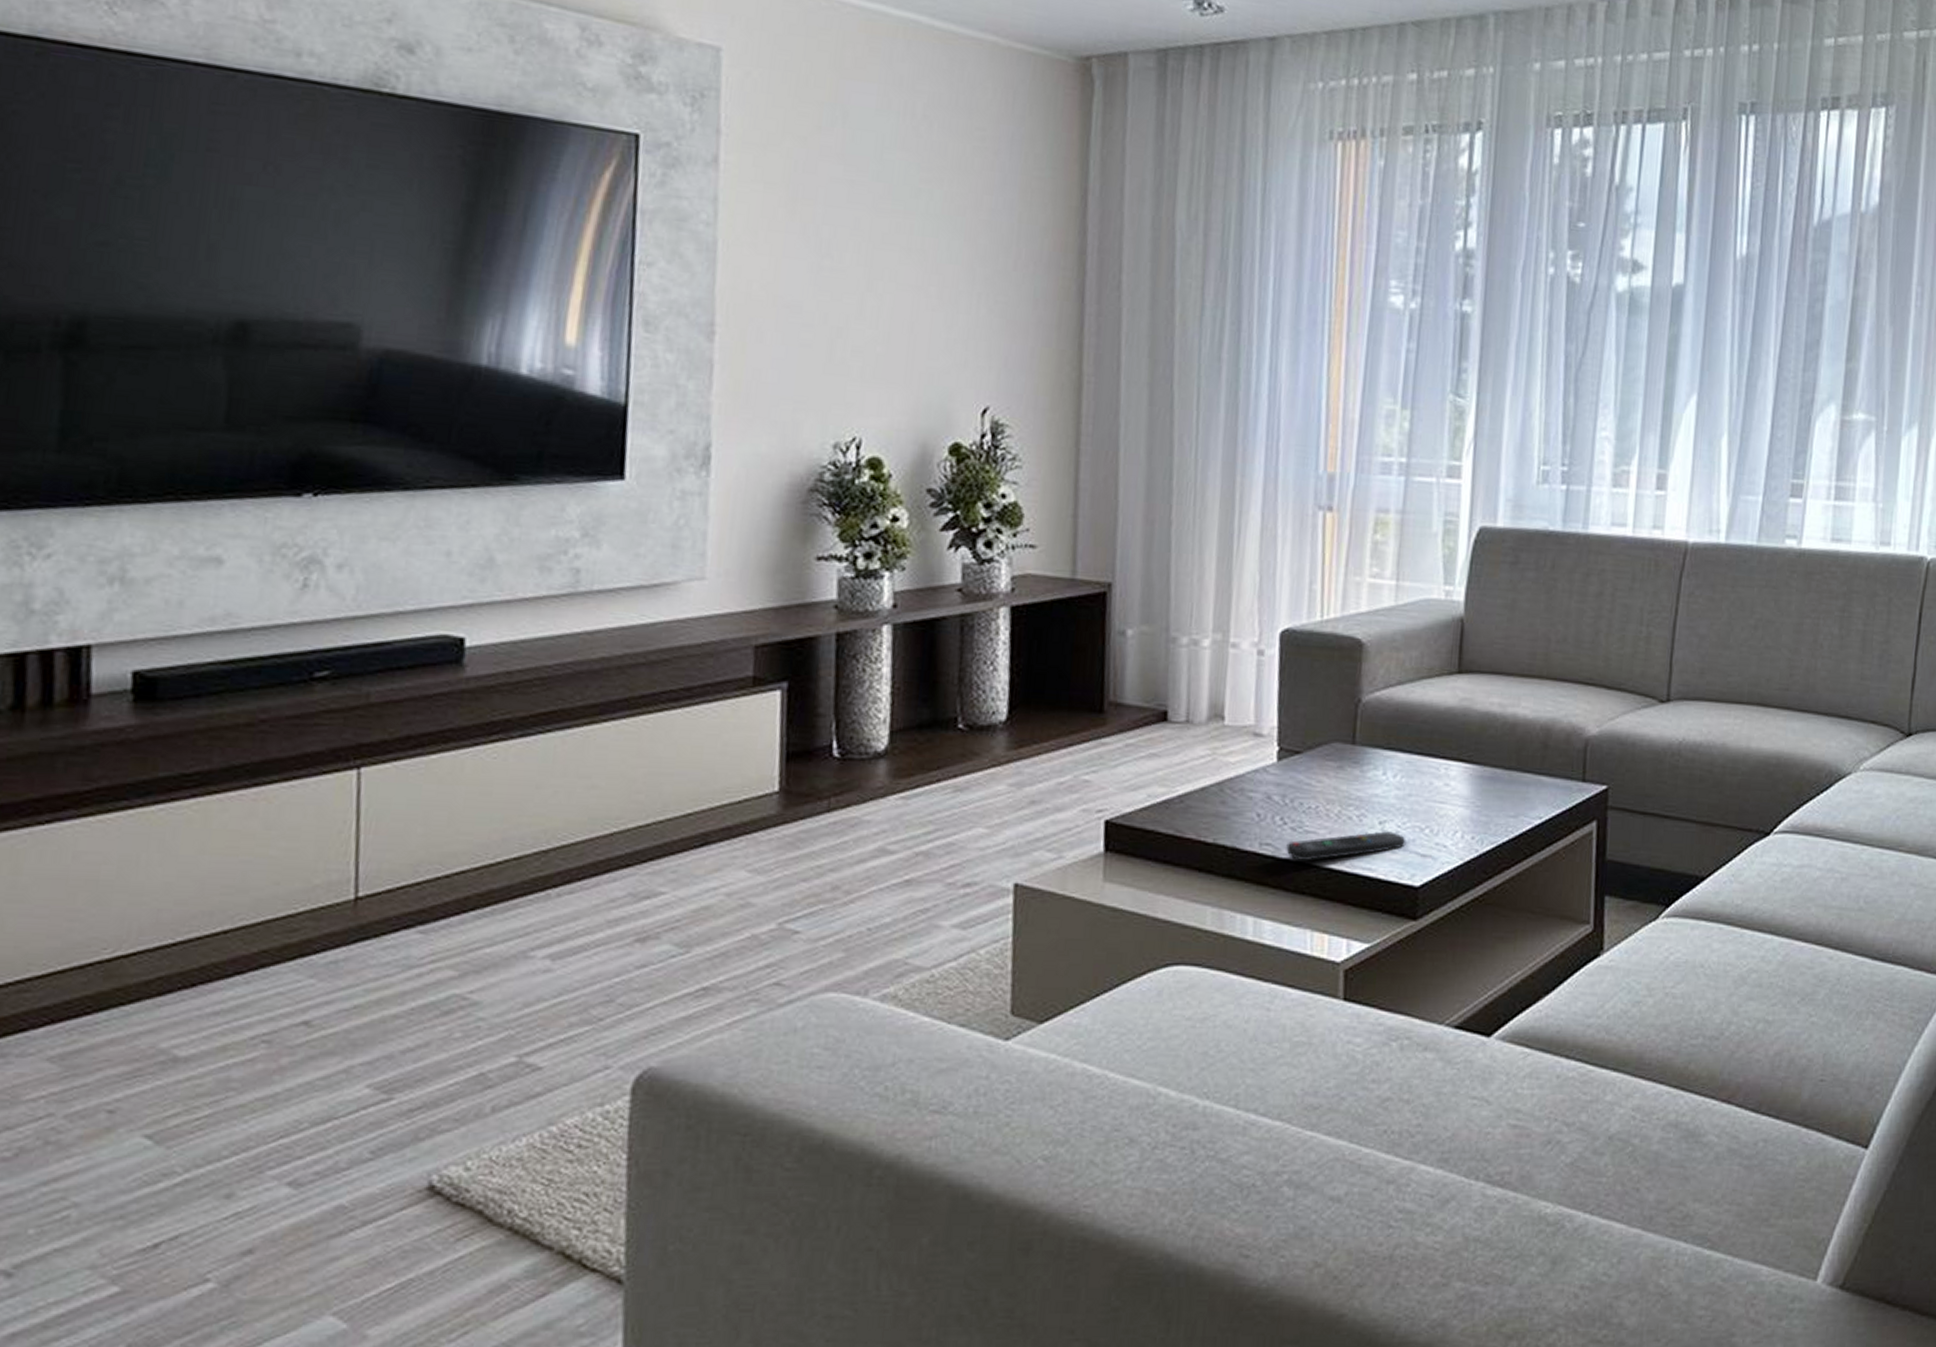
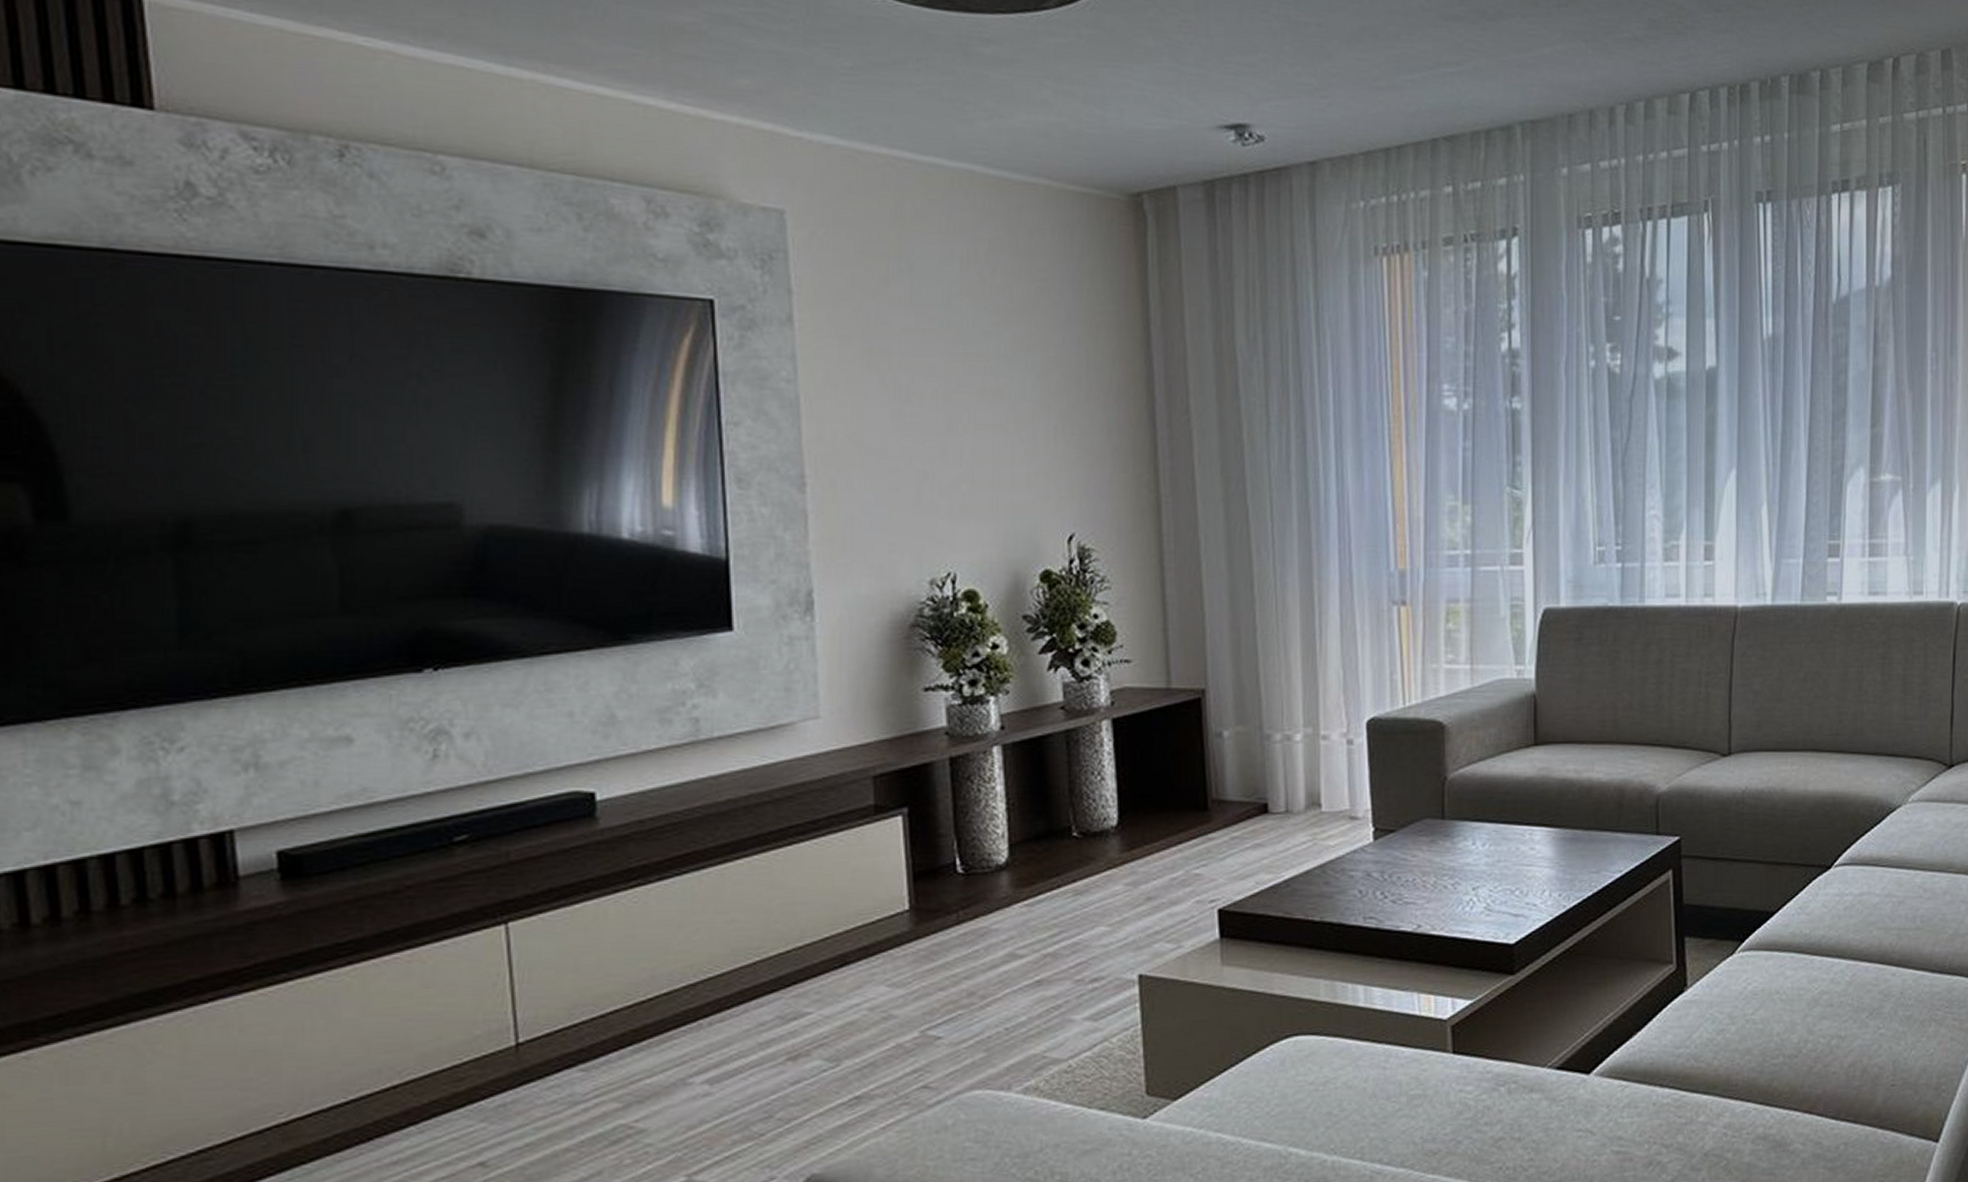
remote control: present [1286,831,1406,862] -> none [1388,896,1499,931]

